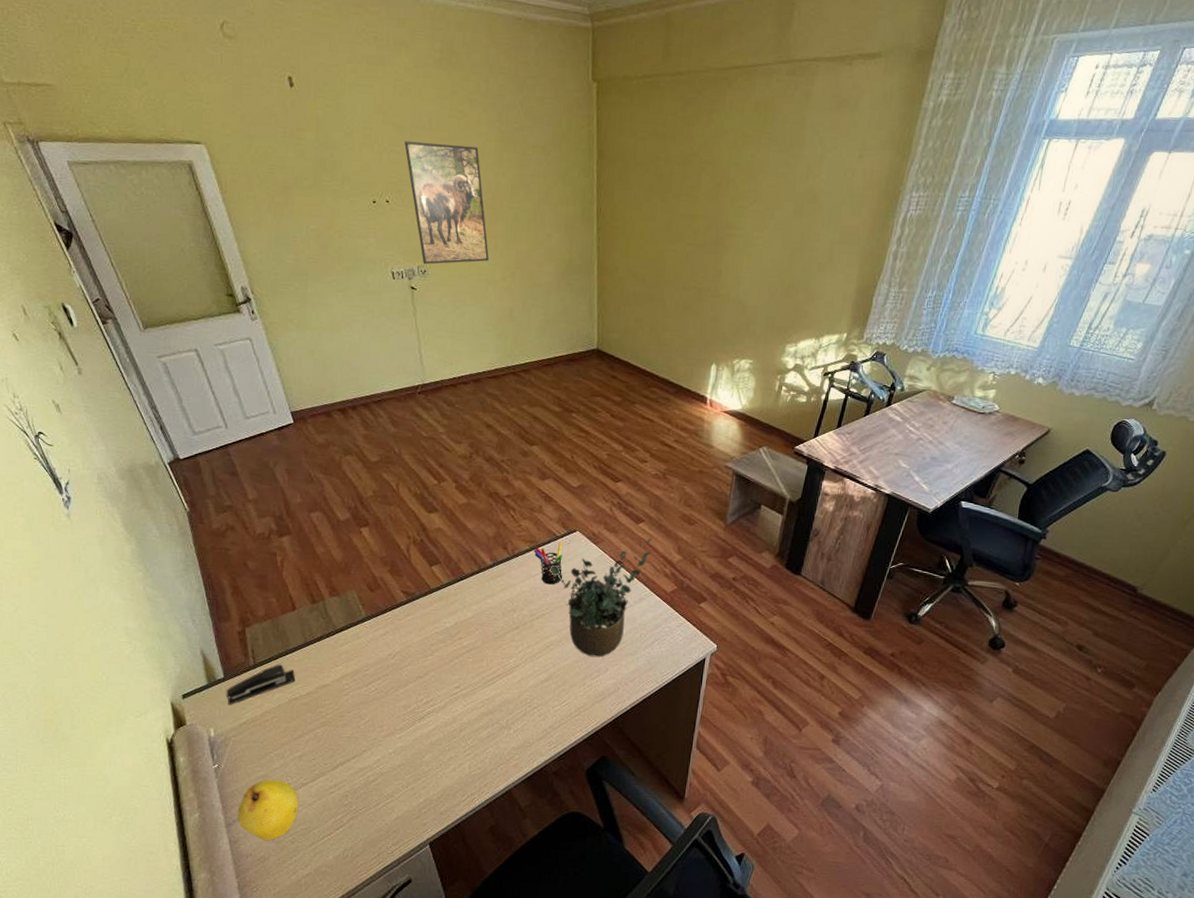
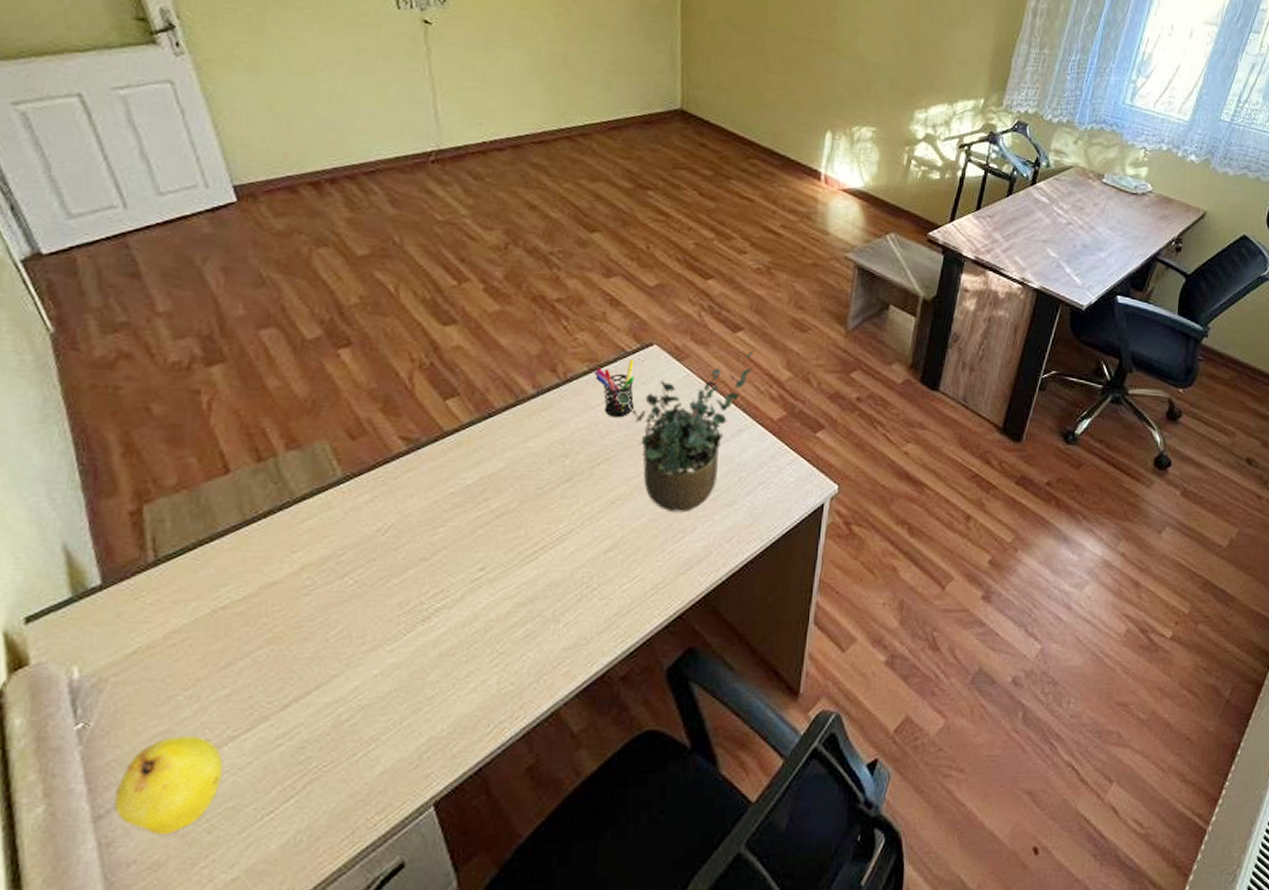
stapler: present [226,664,296,705] -> none [103,556,225,626]

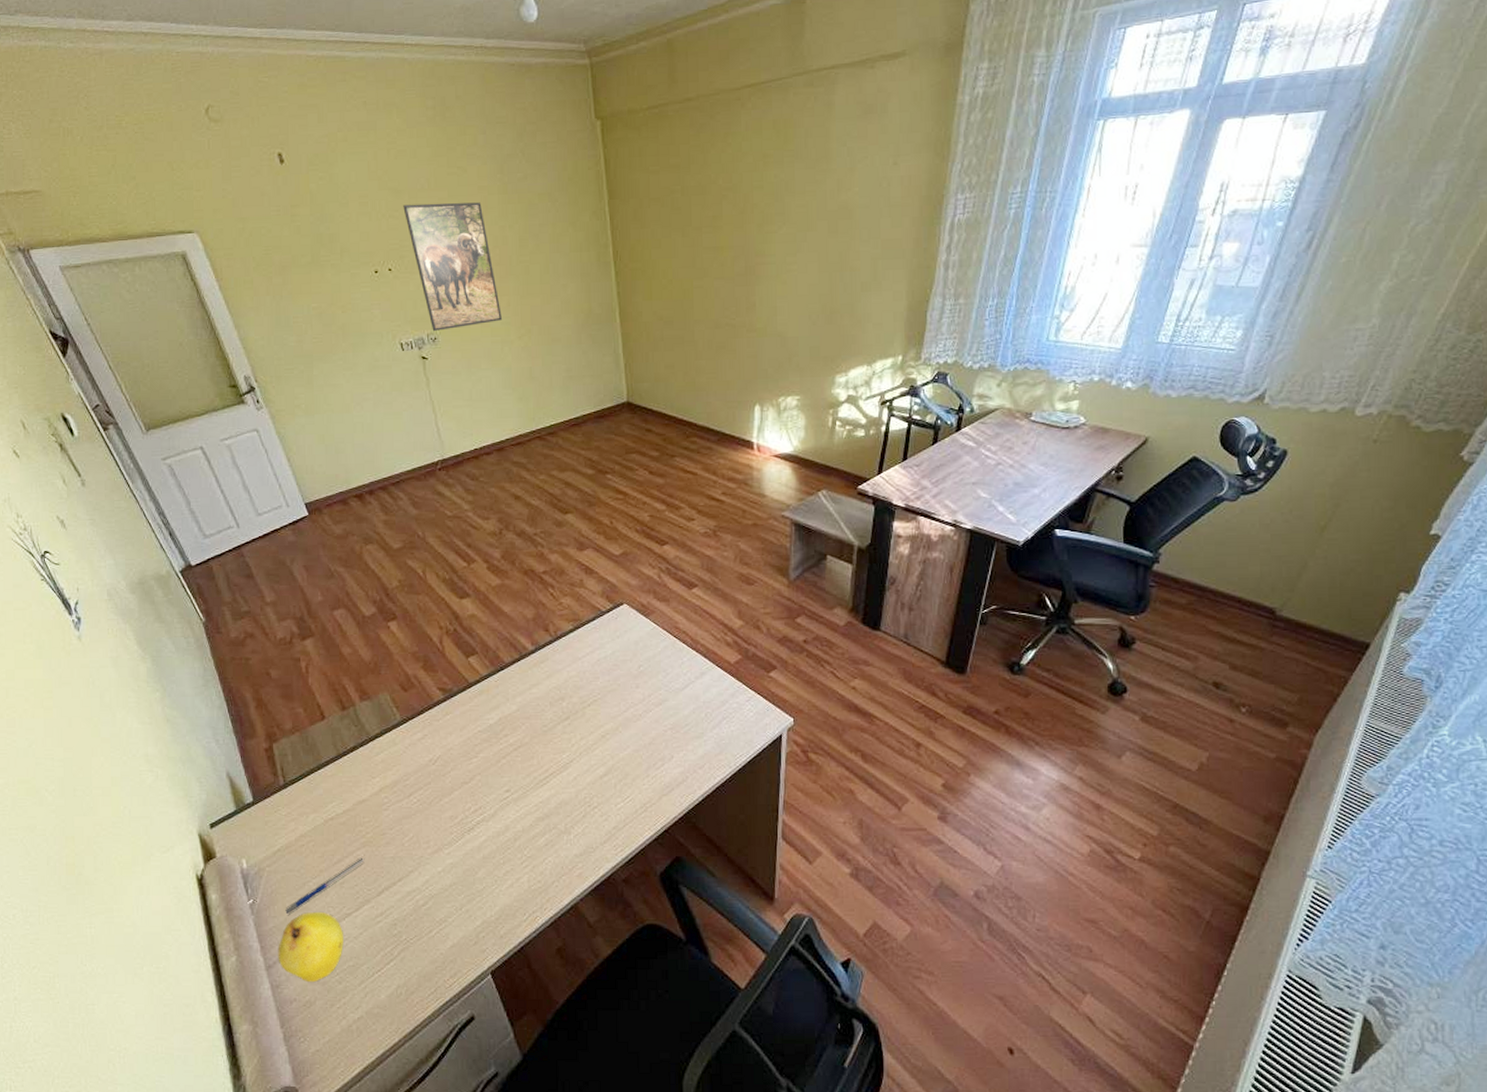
pen: none [134,659,268,744] -> present [285,857,365,916]
pen holder: present [594,360,635,418] -> none [578,618,613,667]
potted plant: present [616,350,754,513] -> none [598,603,709,744]

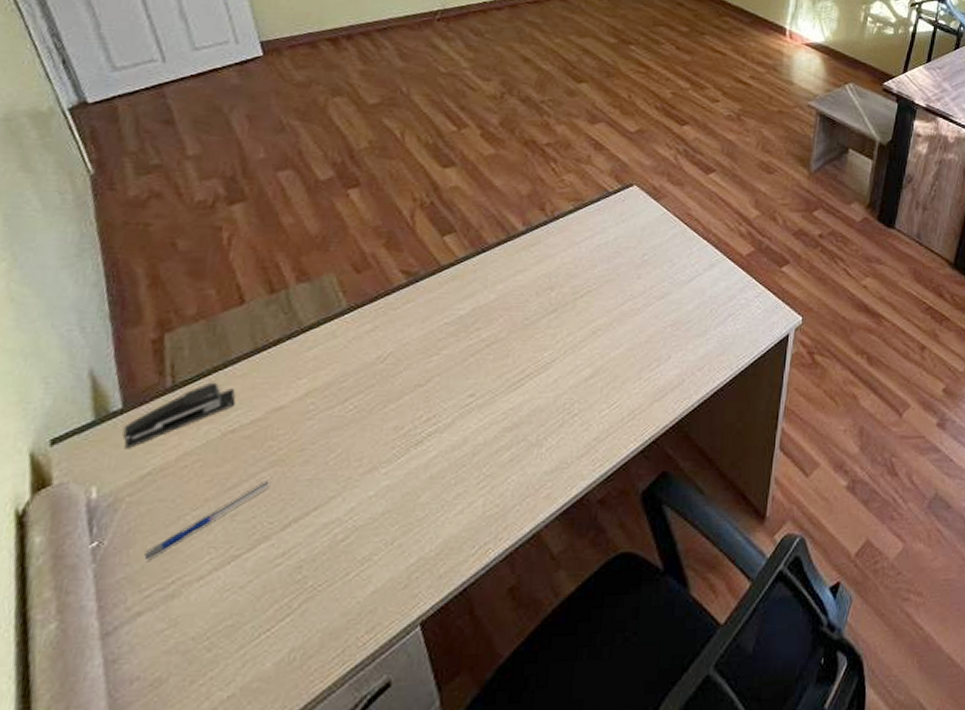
stapler: none [256,781,330,831] -> present [122,382,236,448]
fruit: present [278,911,343,983] -> none [121,554,225,653]

